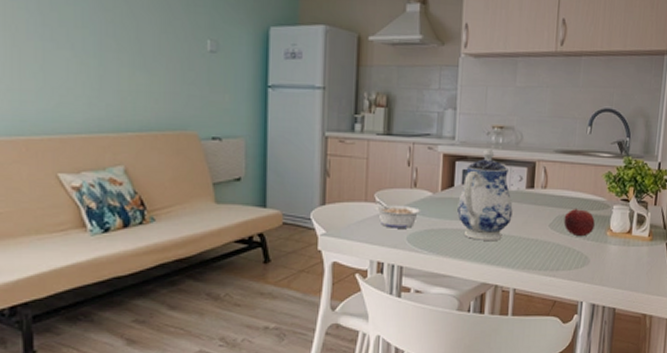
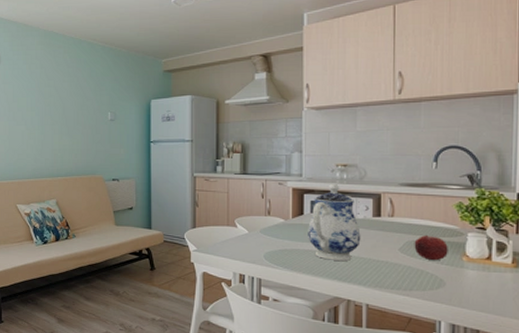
legume: present [375,200,421,228] -> none [236,225,275,248]

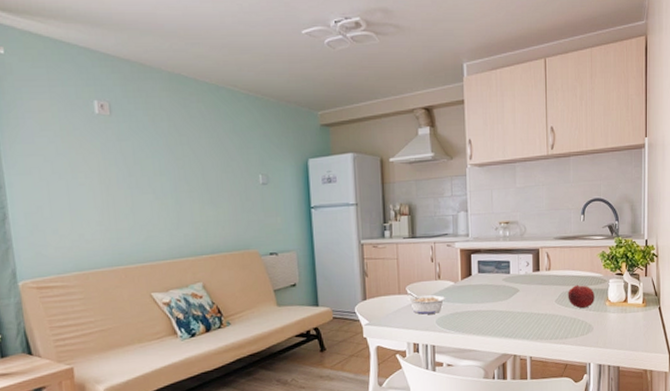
legume: none [236,225,275,248] -> present [407,292,446,315]
teapot: present [308,183,361,261] -> none [476,241,523,319]

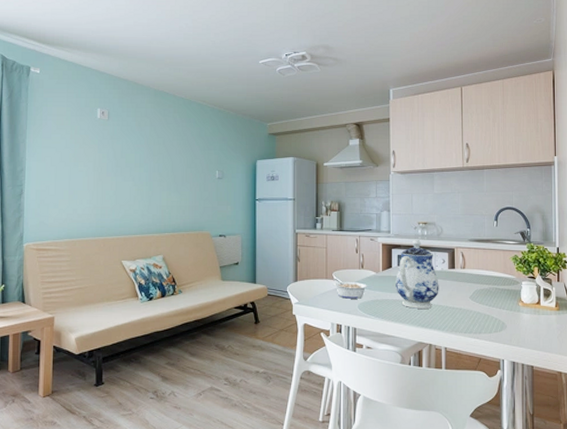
teapot: none [476,241,523,319] -> present [396,239,439,309]
fruit: present [568,284,595,308] -> none [481,283,508,306]

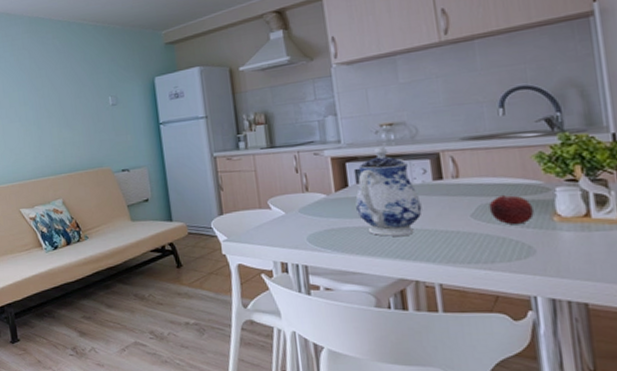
legume: present [333,278,368,299] -> none [270,206,318,231]
fruit: none [481,283,508,306] -> present [488,194,534,224]

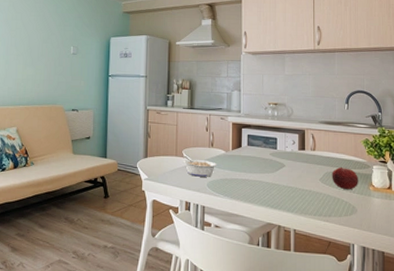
legume: none [270,206,318,231] -> present [183,155,218,177]
teapot: present [355,146,422,236] -> none [245,119,289,190]

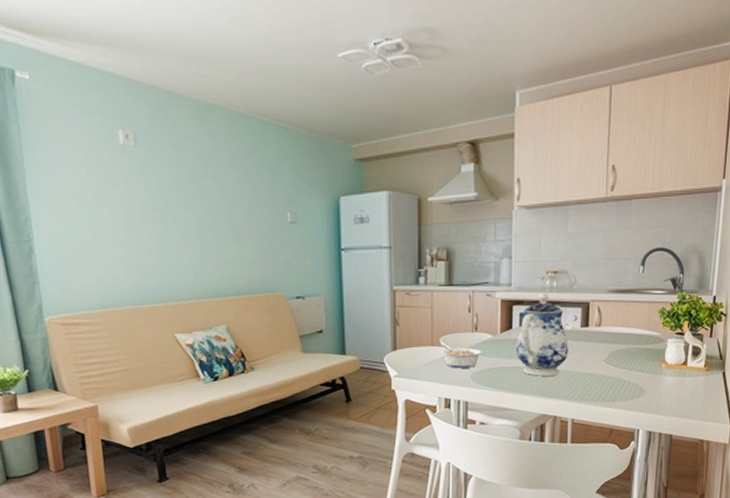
teapot: none [245,119,289,190] -> present [516,292,569,376]
fruit: present [332,166,358,189] -> none [618,343,650,369]

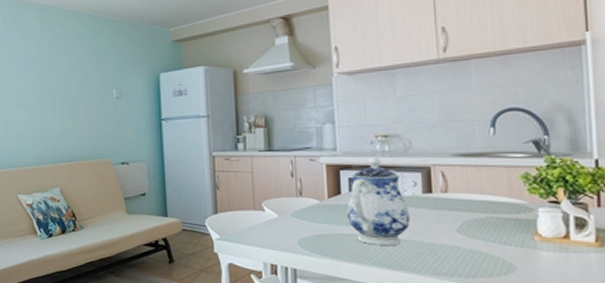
legume: present [441,344,483,368] -> none [263,208,310,233]

